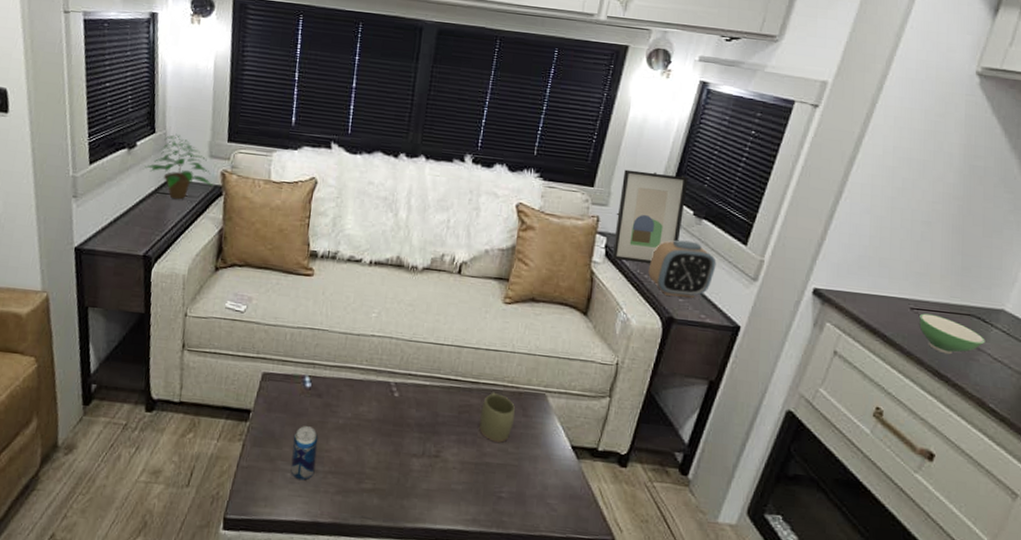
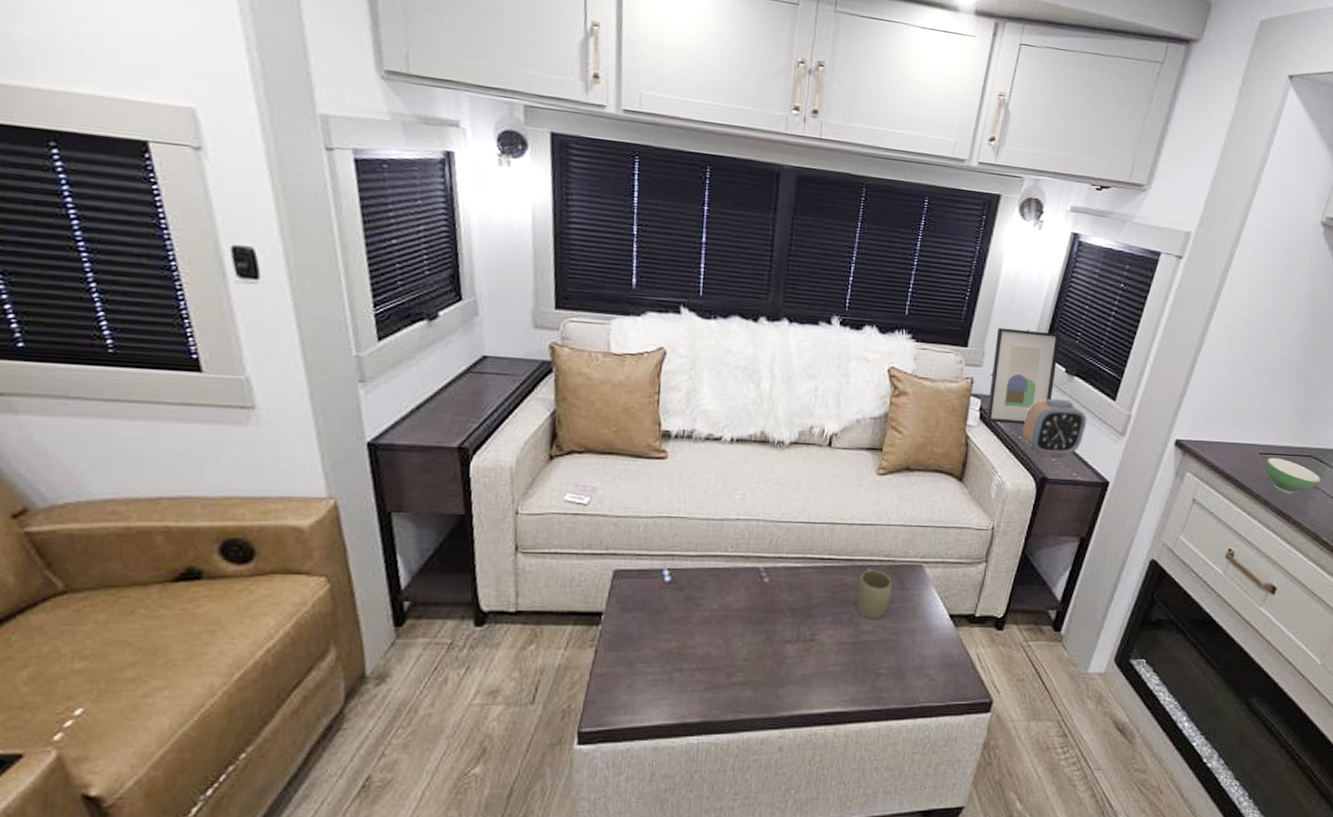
potted plant: present [143,133,213,200] -> none [450,300,540,380]
beverage can: present [290,426,319,481] -> none [652,623,682,682]

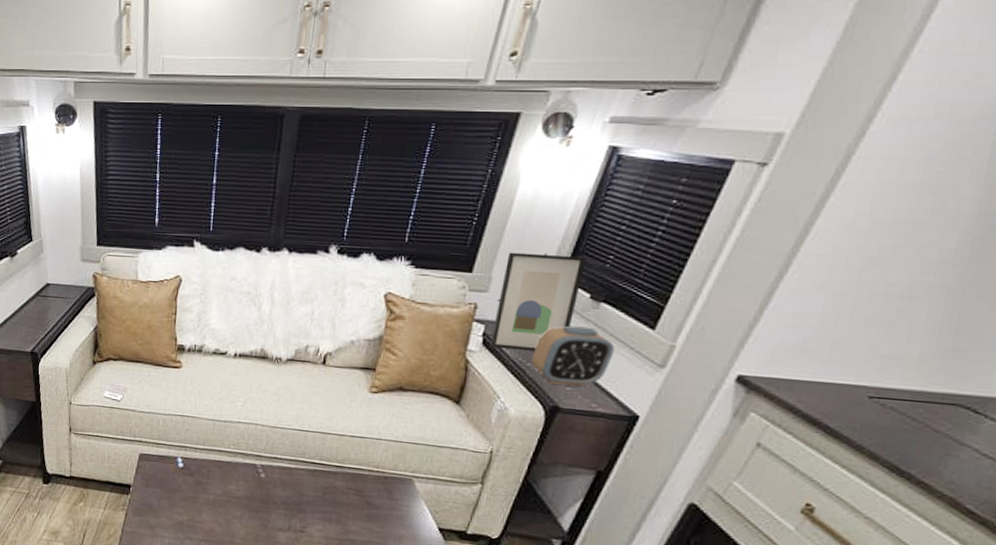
mug: present [856,568,893,619] -> none [344,475,381,522]
bowl: present [1266,457,1321,494] -> none [878,402,973,449]

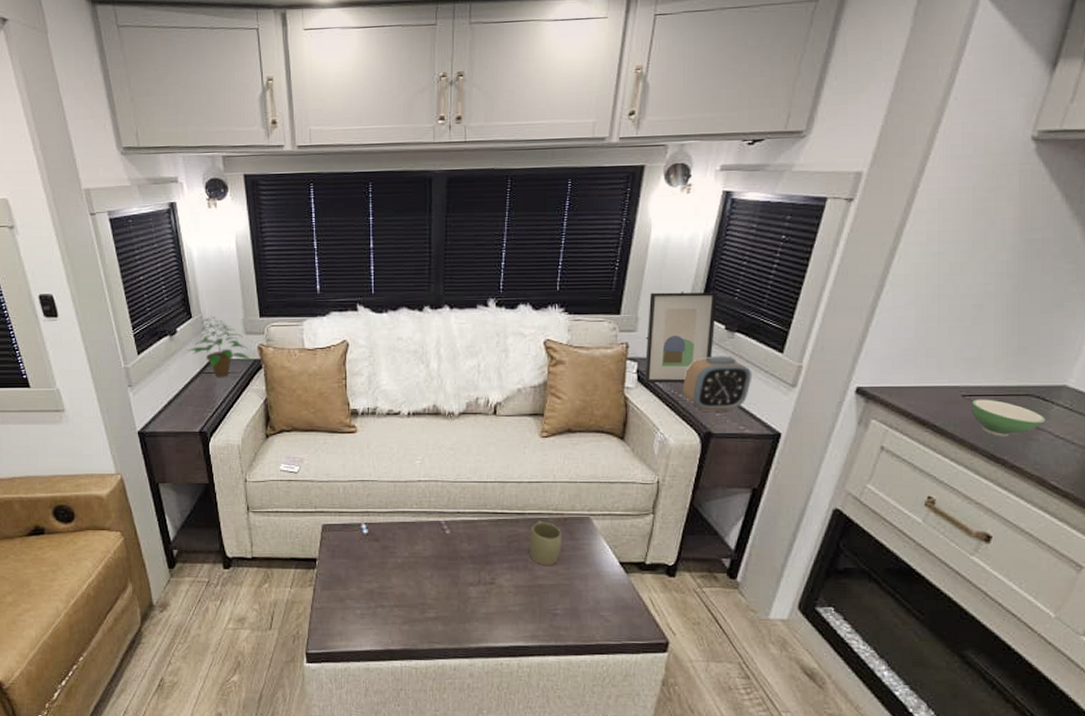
potted plant: none [25,240,86,302] -> present [186,315,252,377]
mug: none [344,475,381,522] -> present [529,520,563,565]
bowl: none [878,402,973,449] -> present [972,399,1046,437]

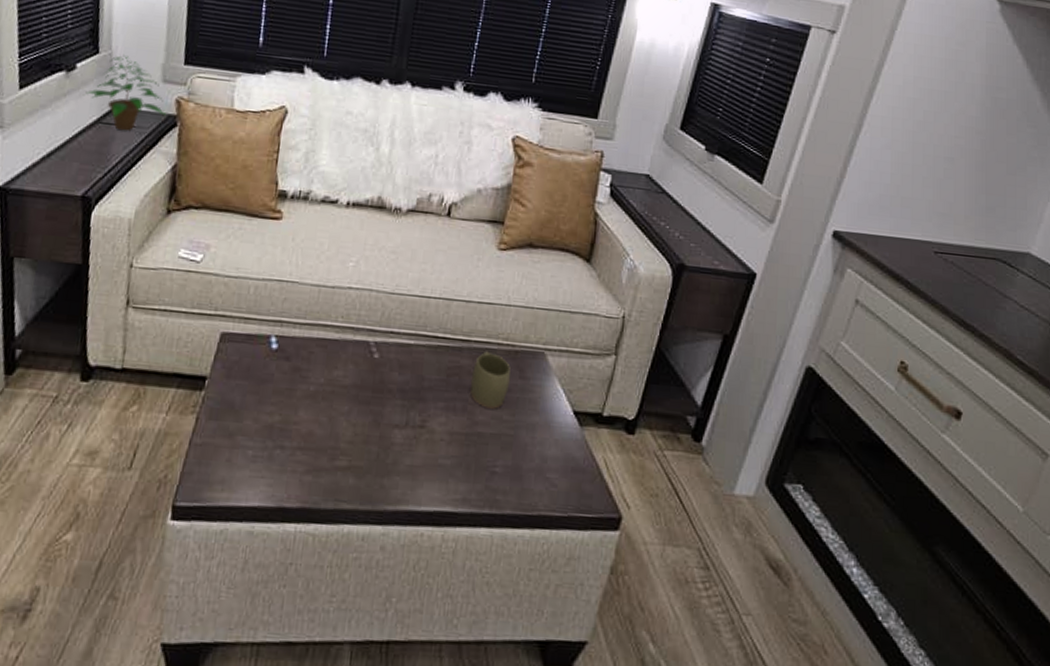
picture frame: present [644,291,717,384] -> none [617,99,699,205]
alarm clock: present [682,356,752,411] -> none [657,177,730,242]
bowl: present [972,399,1046,437] -> none [944,257,1012,302]

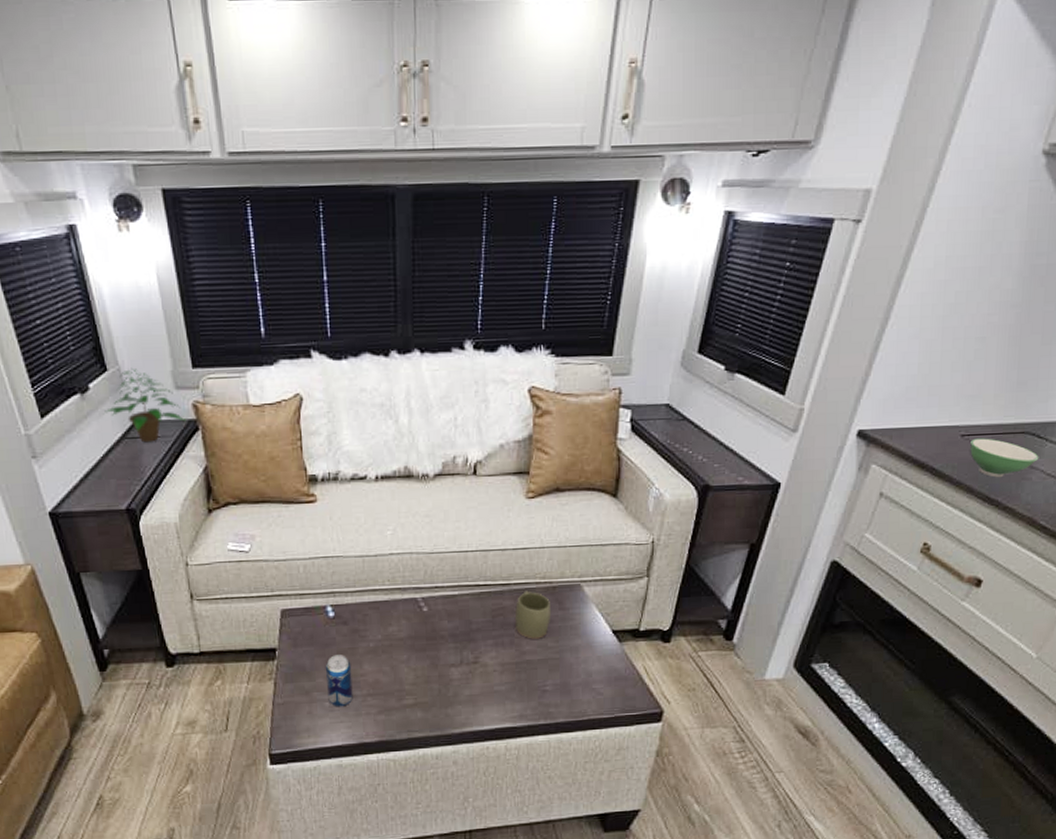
beverage can: none [252,394,286,459] -> present [325,655,353,707]
bowl: none [944,257,1012,302] -> present [970,438,1039,478]

